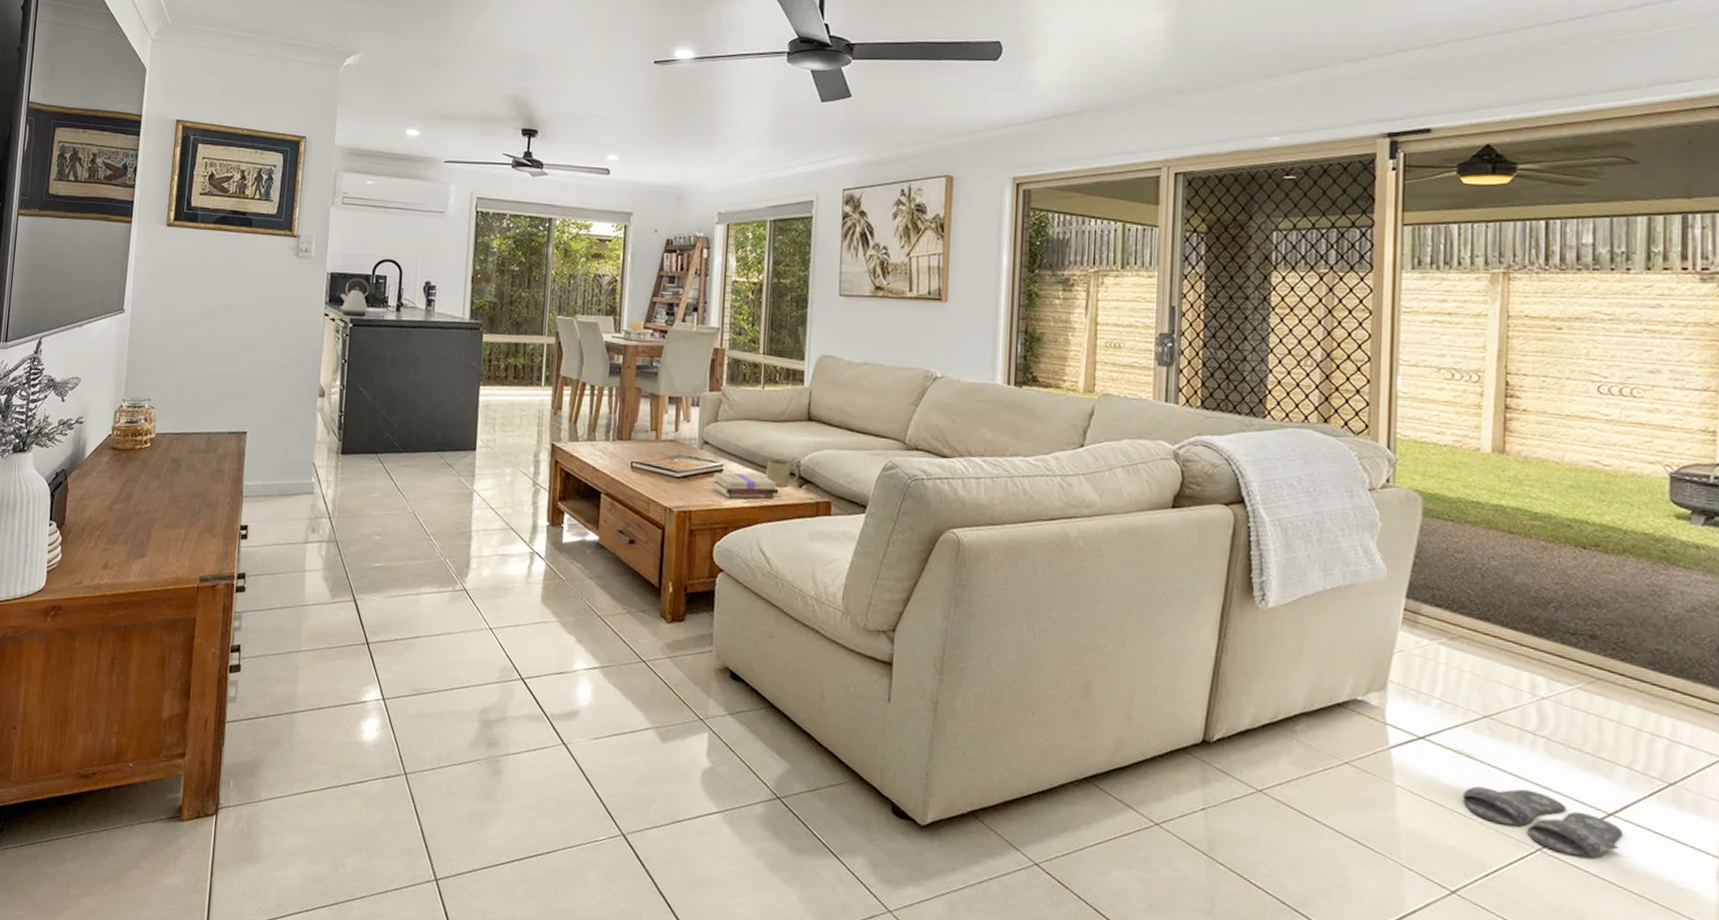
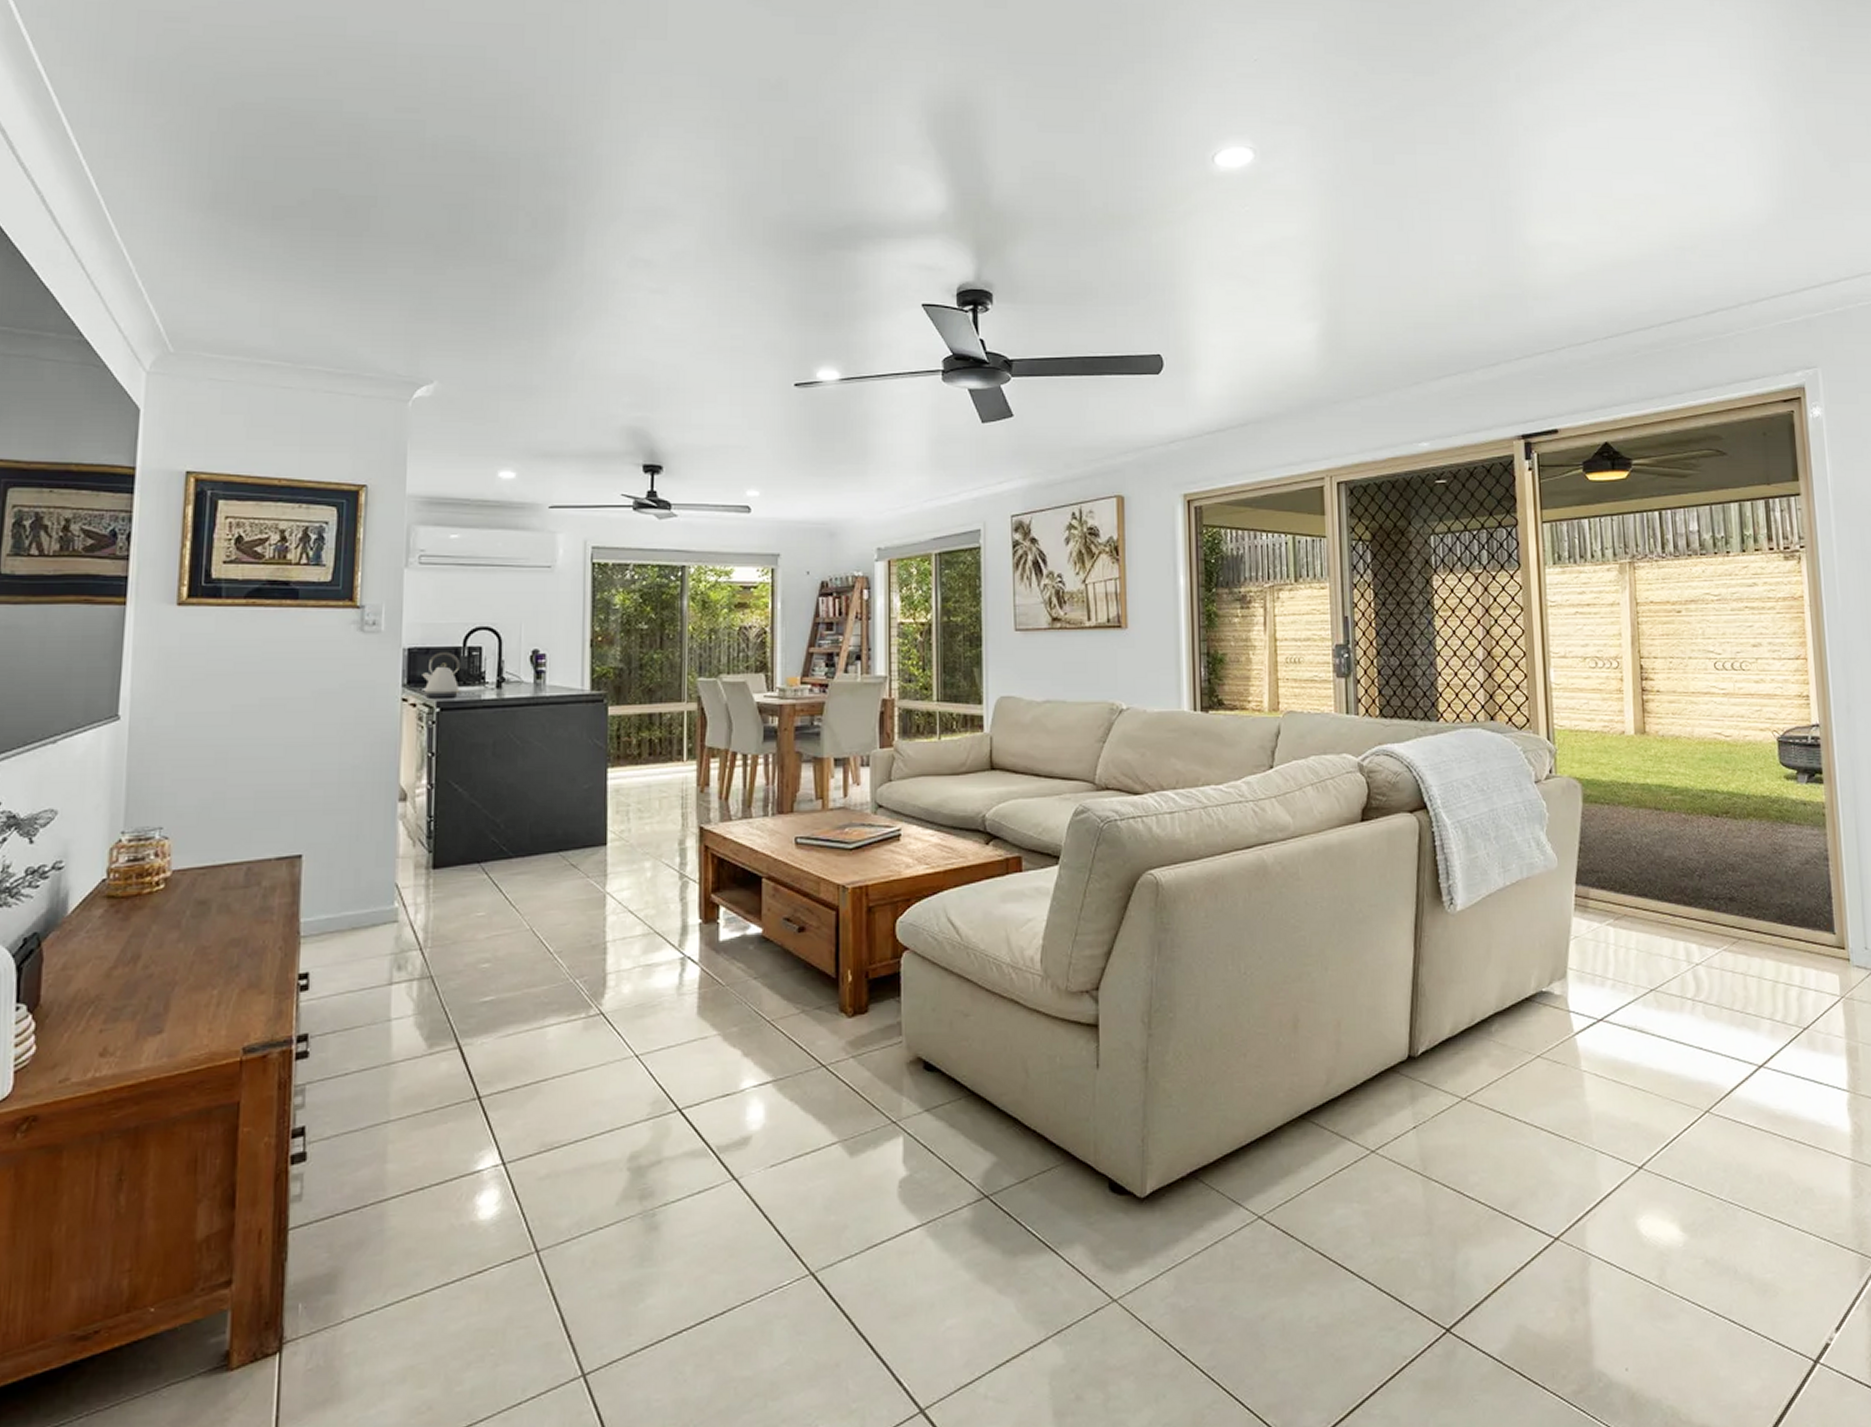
books: present [711,472,779,501] -> none [889,835,964,868]
mug: present [766,459,799,489] -> none [949,816,985,849]
slippers: present [1462,786,1622,859] -> none [1640,1054,1772,1112]

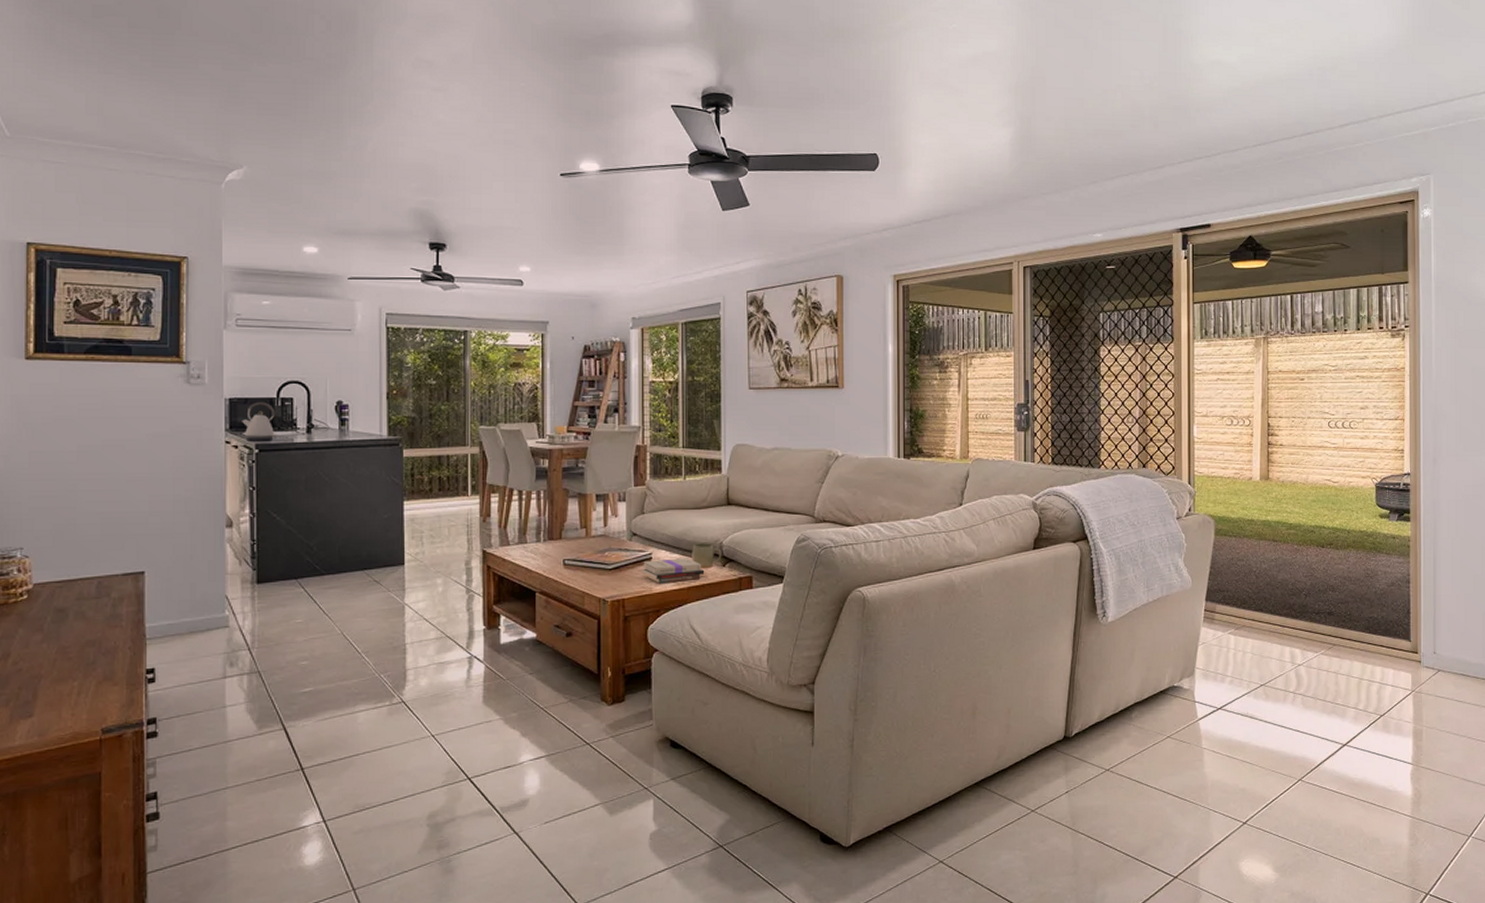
books: none [889,835,964,868] -> present [642,558,705,585]
mug: none [949,816,985,849] -> present [692,543,722,569]

